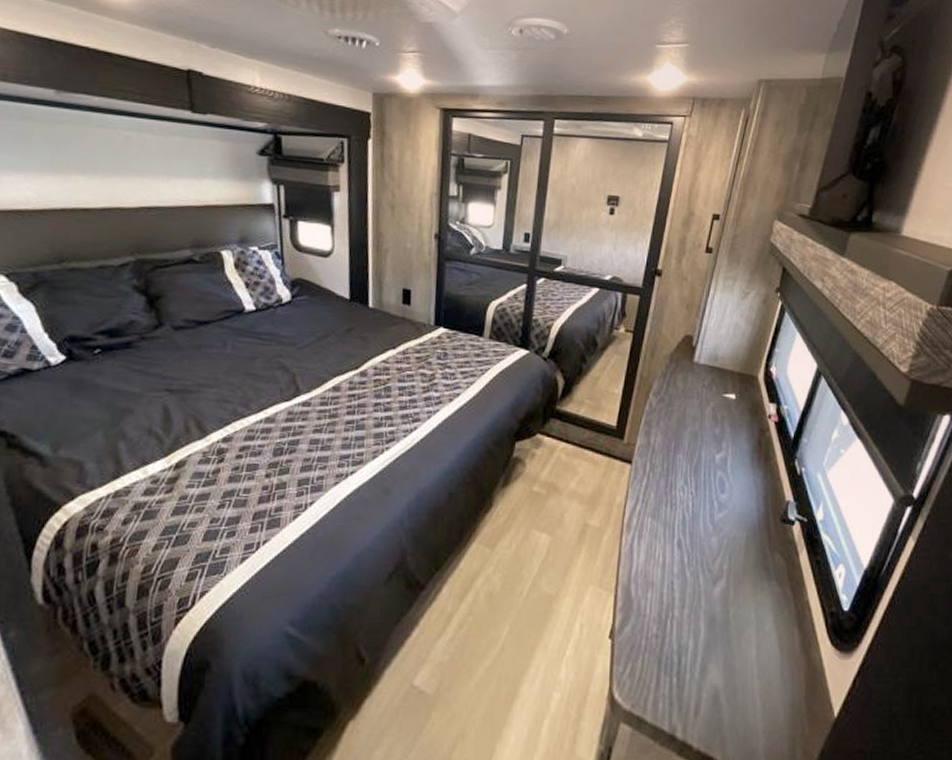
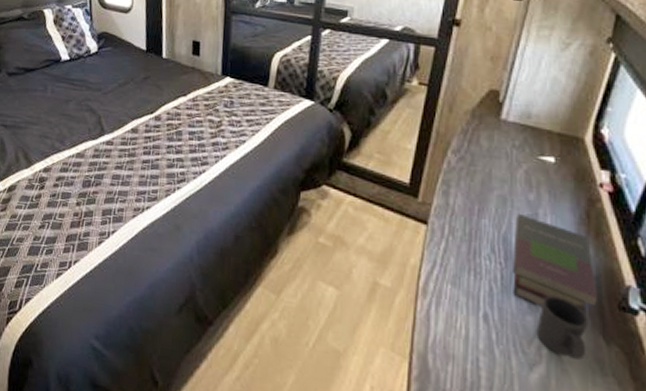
books: none [701,446,765,530] -> present [513,213,597,315]
mug: none [719,517,759,570] -> present [536,295,588,360]

